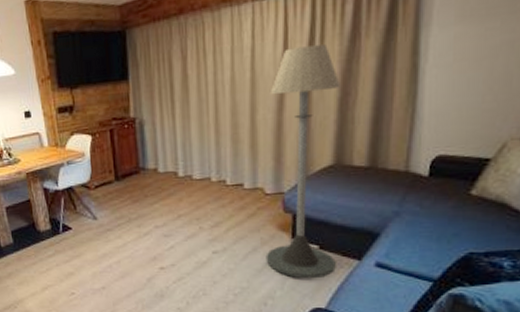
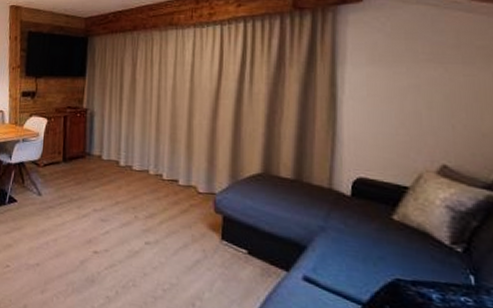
floor lamp: present [265,44,340,279] -> none [196,68,268,285]

